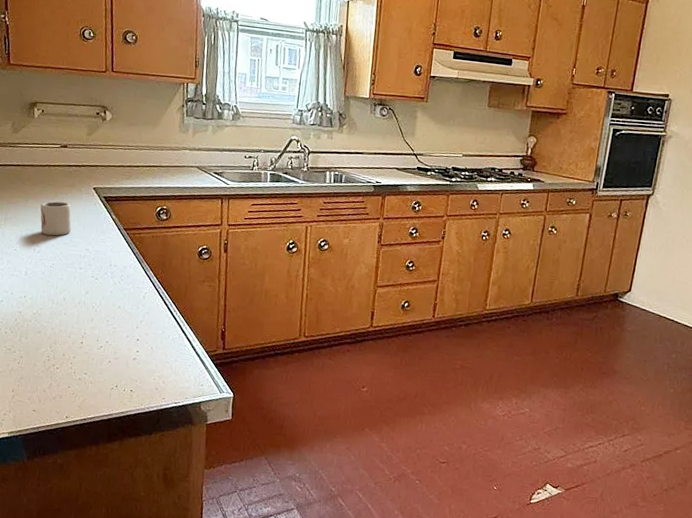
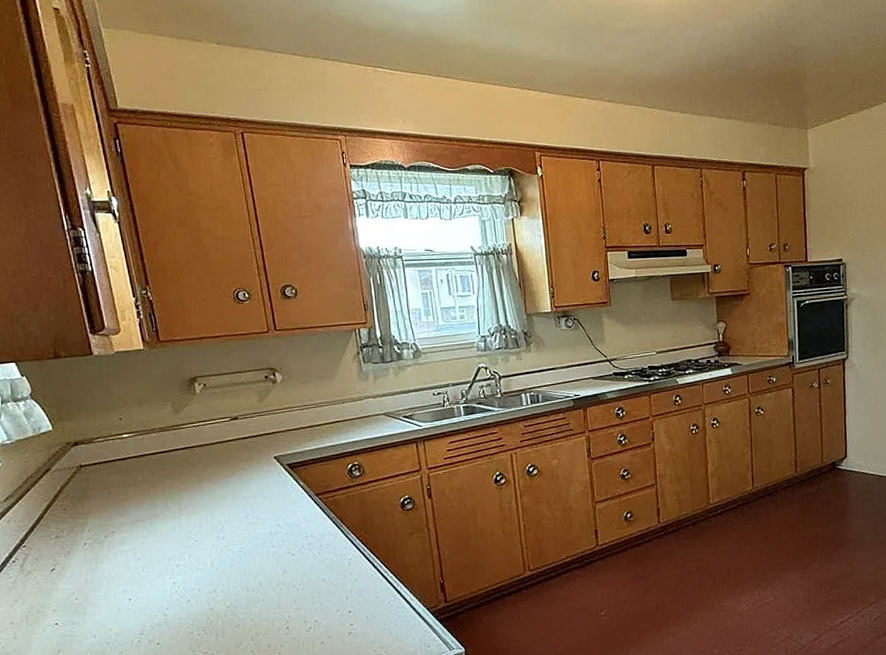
cup: present [40,201,72,236] -> none [217,477,256,518]

